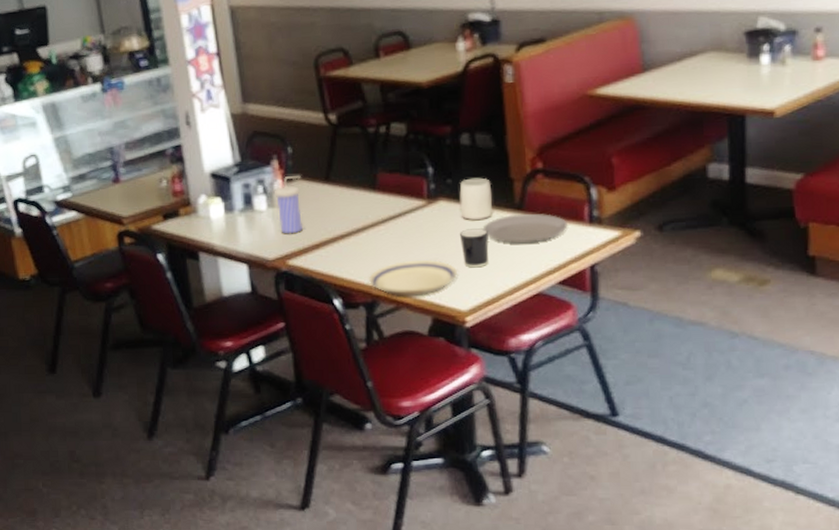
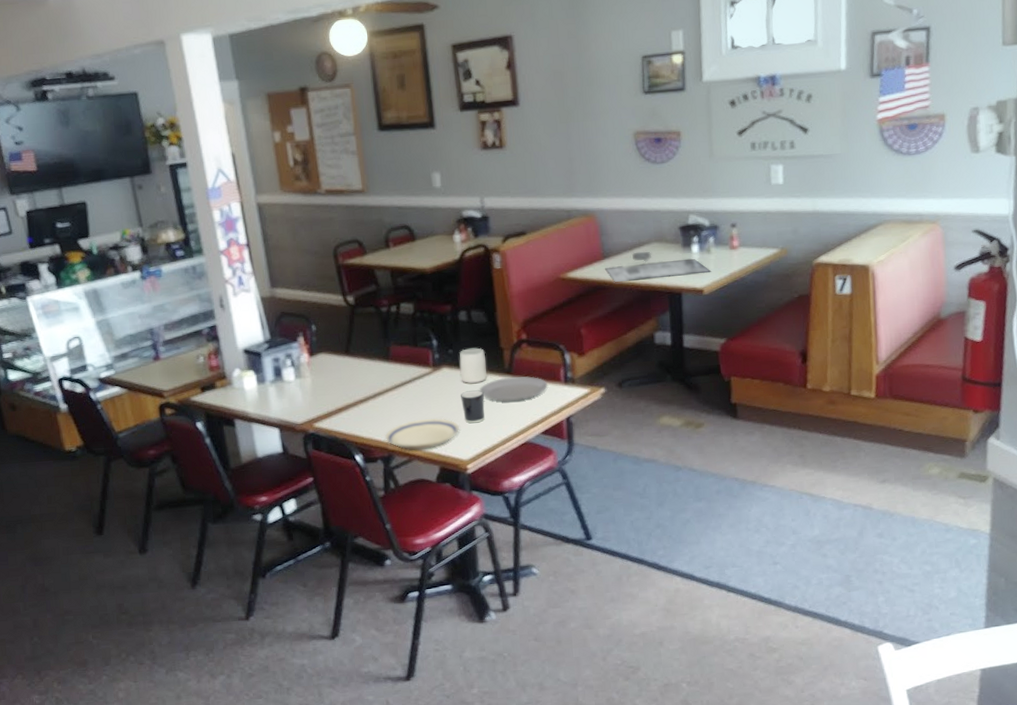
beverage cup: present [273,175,303,234] -> none [300,349,327,401]
newspaper: none [645,62,787,101] -> present [605,251,712,282]

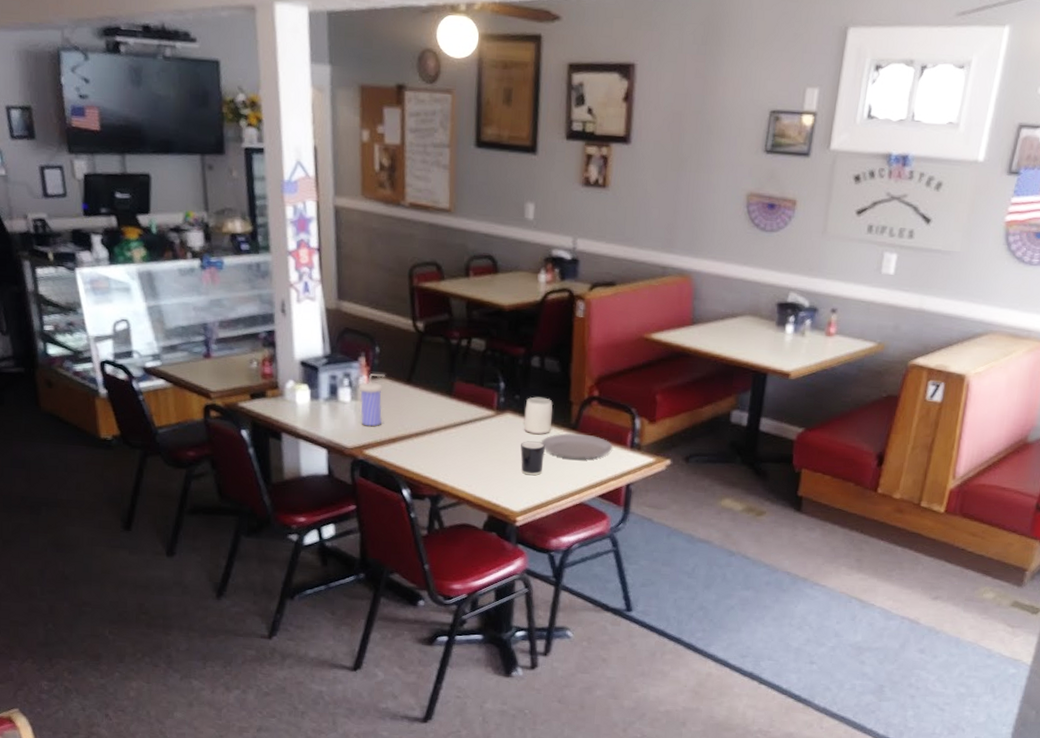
beverage cup: none [300,349,327,401] -> present [358,373,385,427]
plate: present [385,417,460,450] -> none [437,463,515,495]
newspaper: present [605,251,712,282] -> none [692,322,802,357]

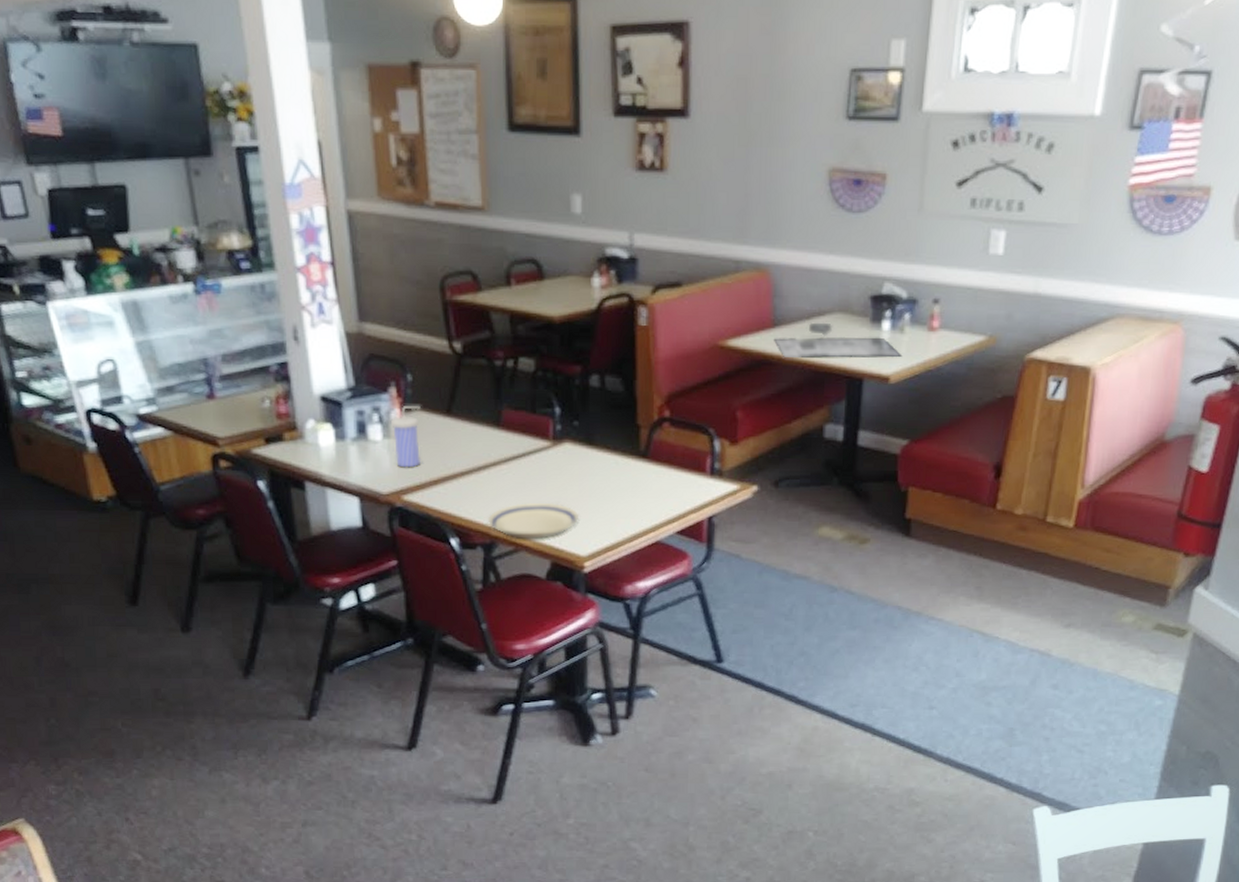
plate: none [437,463,515,495] -> present [488,502,580,539]
mug: present [520,441,545,476] -> none [582,474,612,514]
mug: present [524,397,554,434] -> none [585,421,619,465]
plate: present [541,432,613,460] -> none [606,461,690,492]
newspaper: none [692,322,802,357] -> present [774,322,903,359]

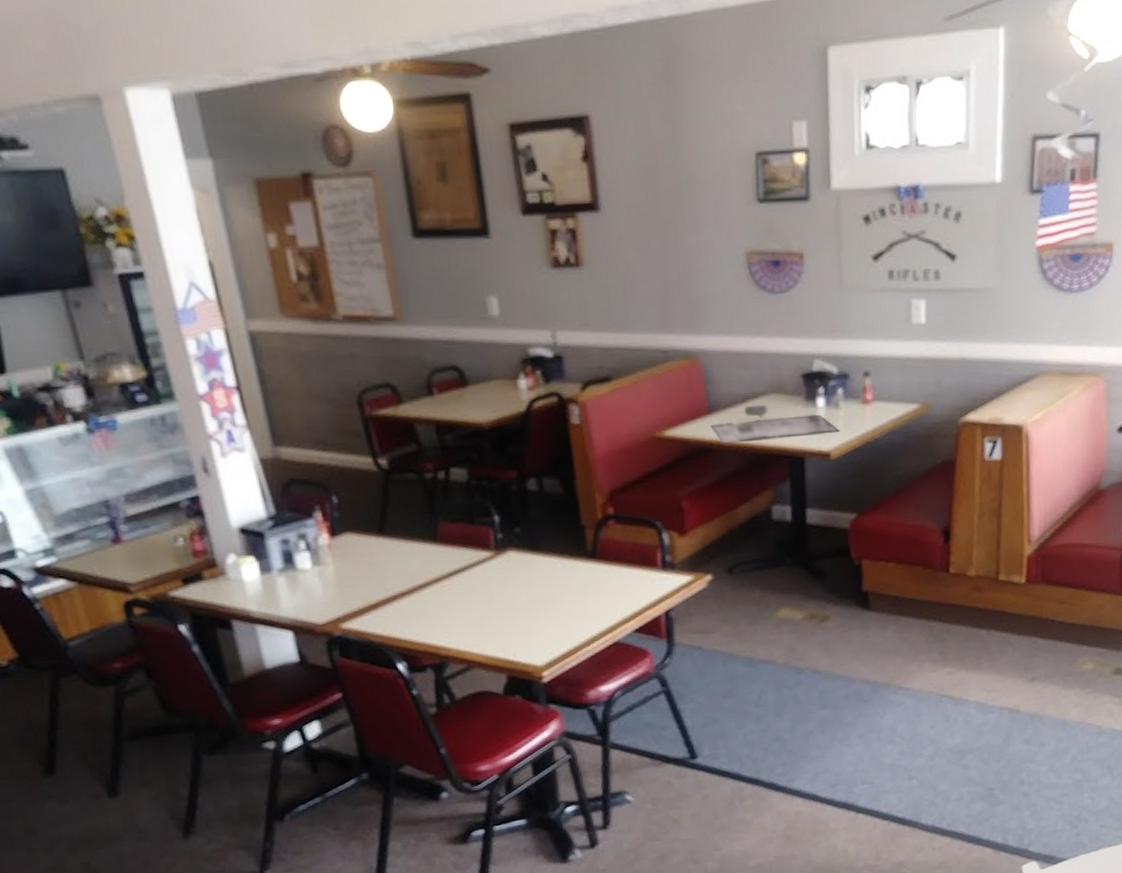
beverage cup: present [390,405,421,468] -> none [319,527,356,595]
plate: present [488,502,580,539] -> none [435,614,532,655]

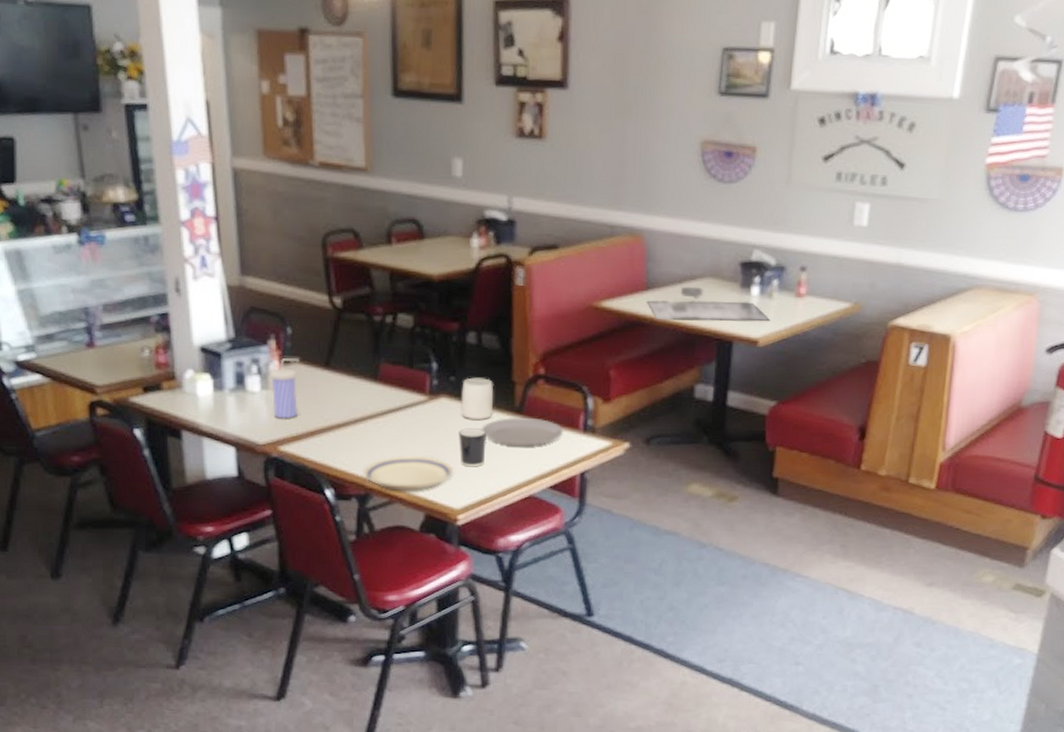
beverage cup: none [319,527,356,595] -> present [269,357,300,419]
plate: none [435,614,532,655] -> present [364,455,454,491]
mug: none [528,525,565,570] -> present [461,377,494,420]
mug: none [531,579,563,621] -> present [458,428,486,467]
plate: none [555,561,641,594] -> present [481,417,563,447]

